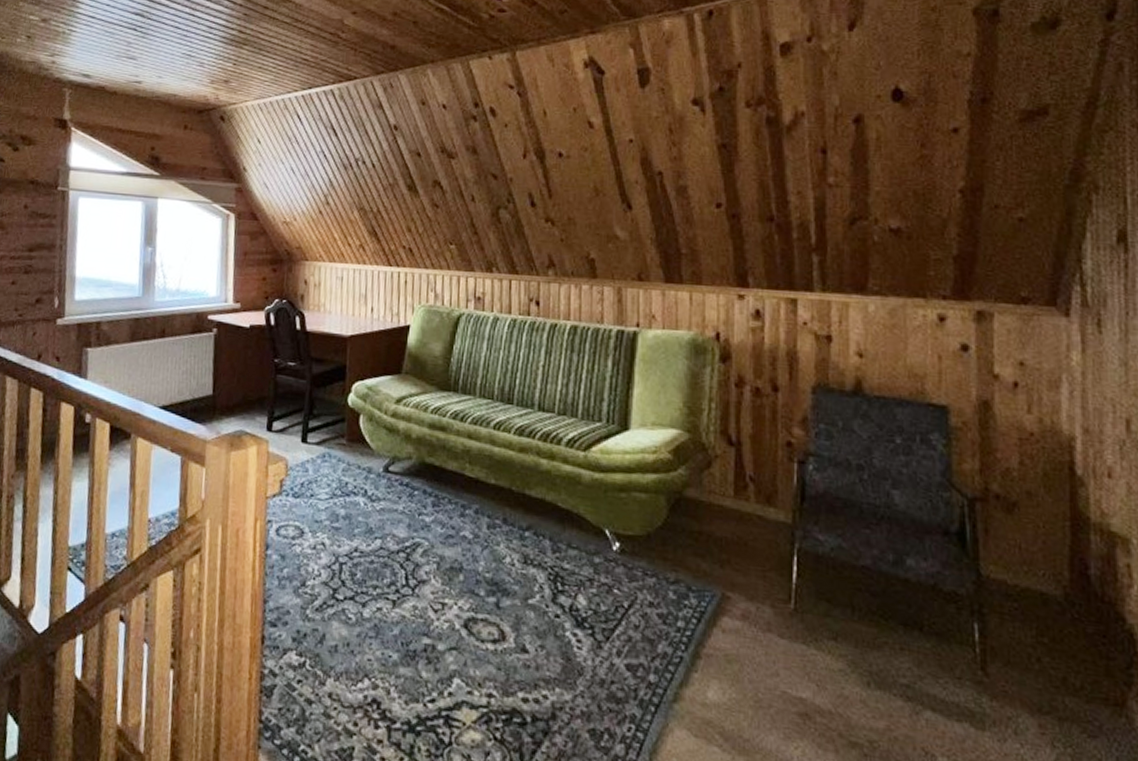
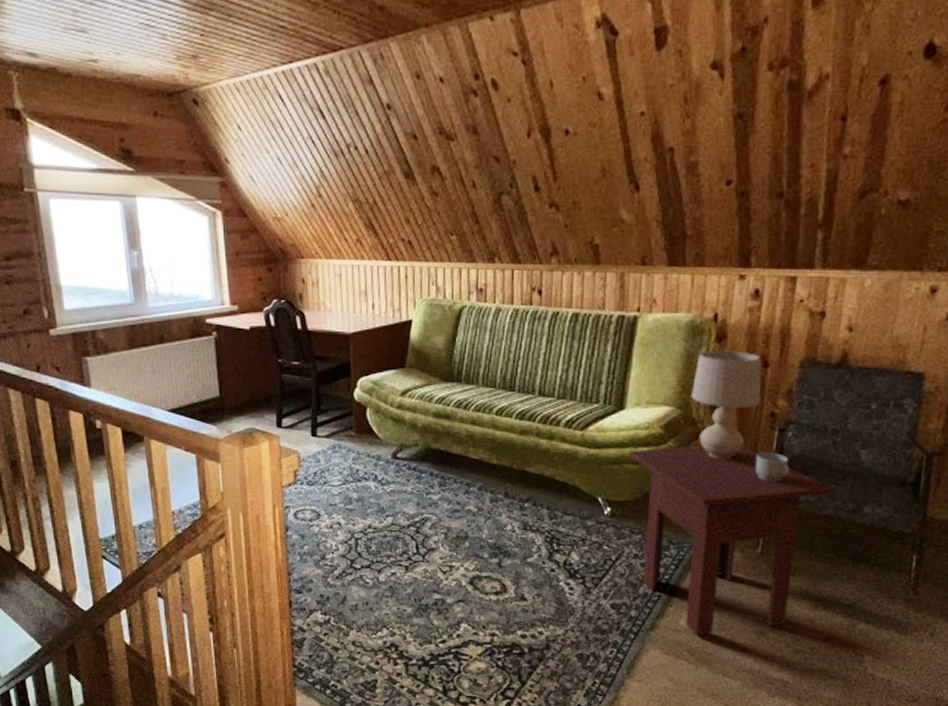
side table: none [635,475,868,714] -> present [628,445,834,636]
table lamp: none [699,370,774,493] -> present [691,350,762,460]
mug: none [776,486,816,523] -> present [755,452,790,482]

